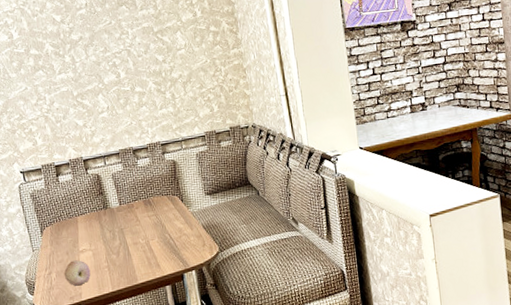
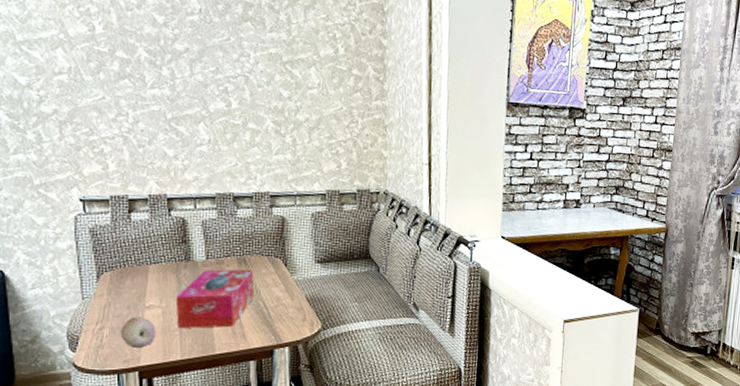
tissue box: none [101,208,161,265] -> present [175,269,255,328]

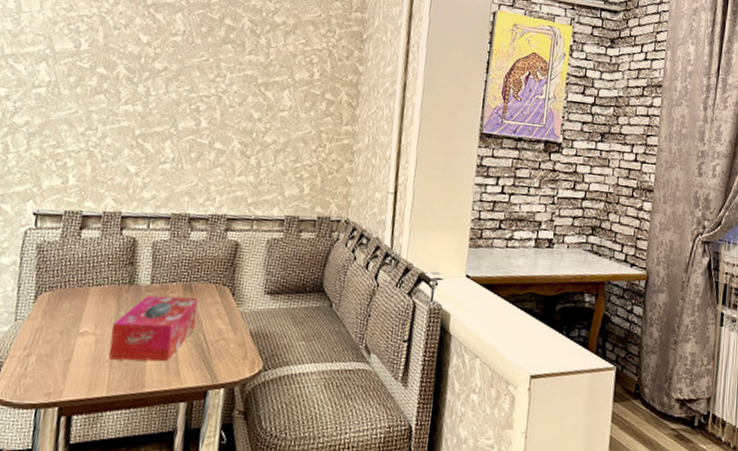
fruit: present [120,317,156,348] -> none [47,344,86,380]

